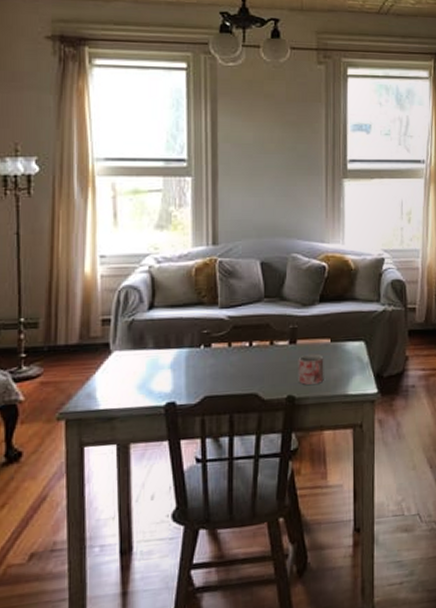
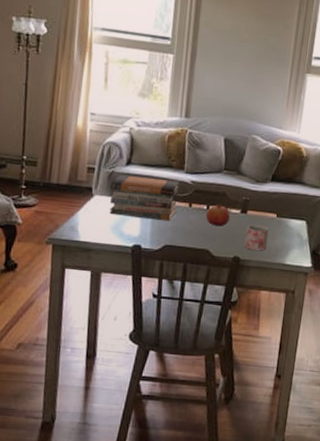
book stack: none [131,319,214,371] -> present [109,175,180,222]
fruit: none [249,337,278,366] -> present [205,204,231,228]

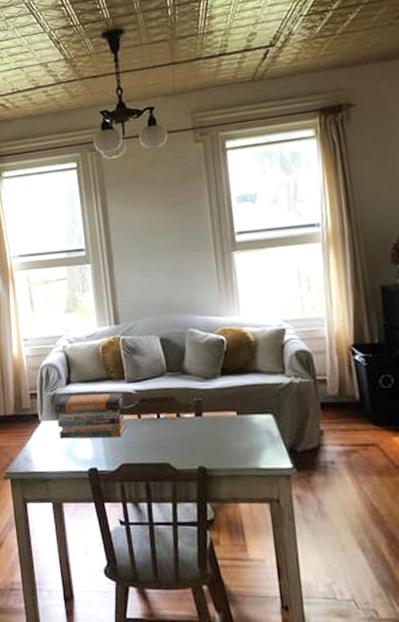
fruit: present [205,204,231,228] -> none [157,410,186,437]
mug: present [244,224,269,251] -> none [205,426,234,457]

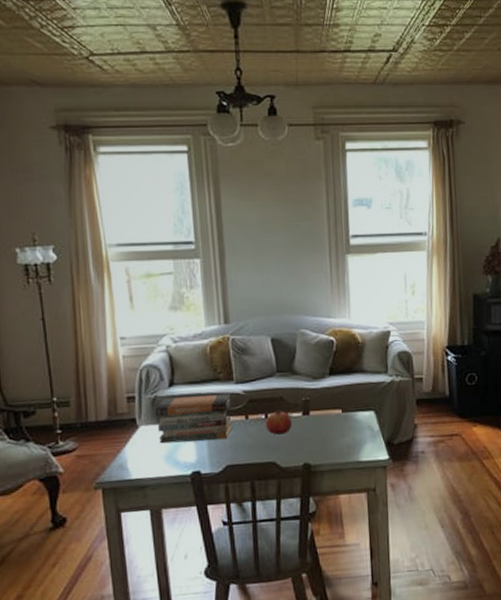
fruit: none [157,410,186,437] -> present [265,410,293,436]

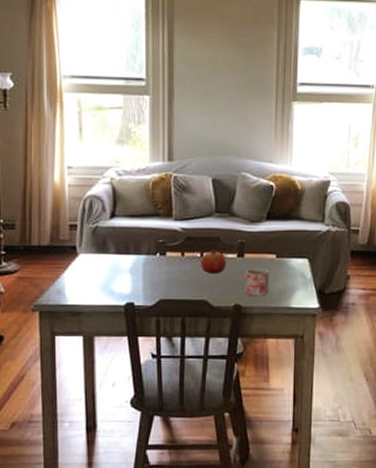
book stack: present [155,394,233,444] -> none [95,230,169,274]
mug: none [312,424,337,453] -> present [245,267,269,295]

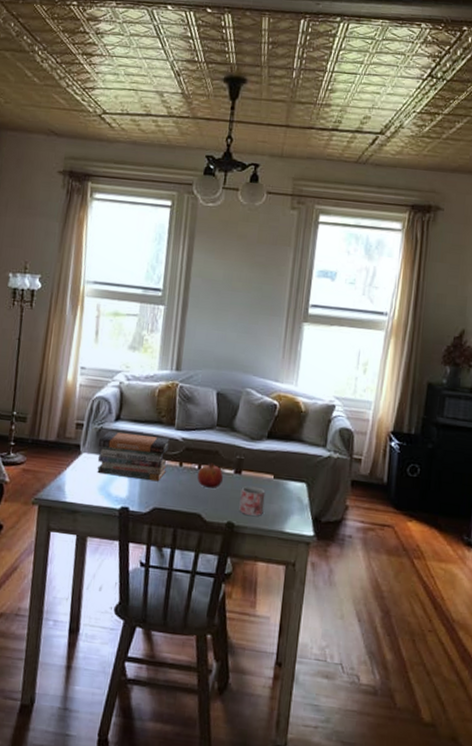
book stack: none [95,230,169,274] -> present [97,431,170,482]

